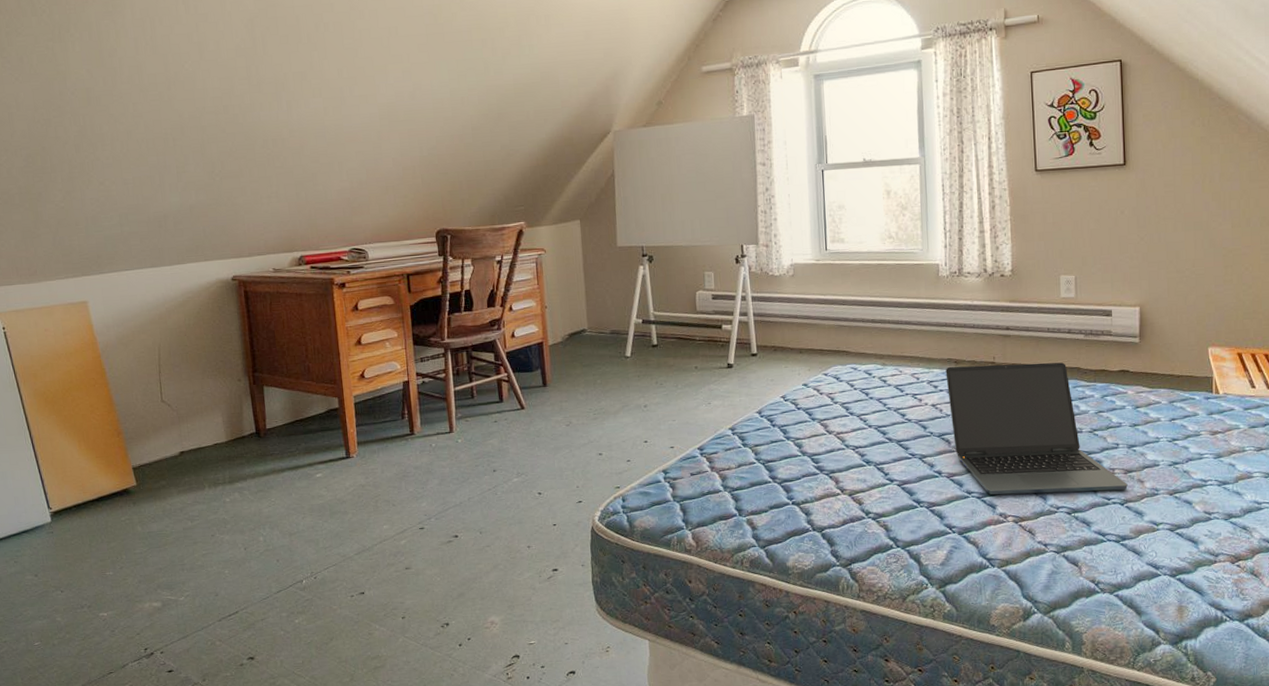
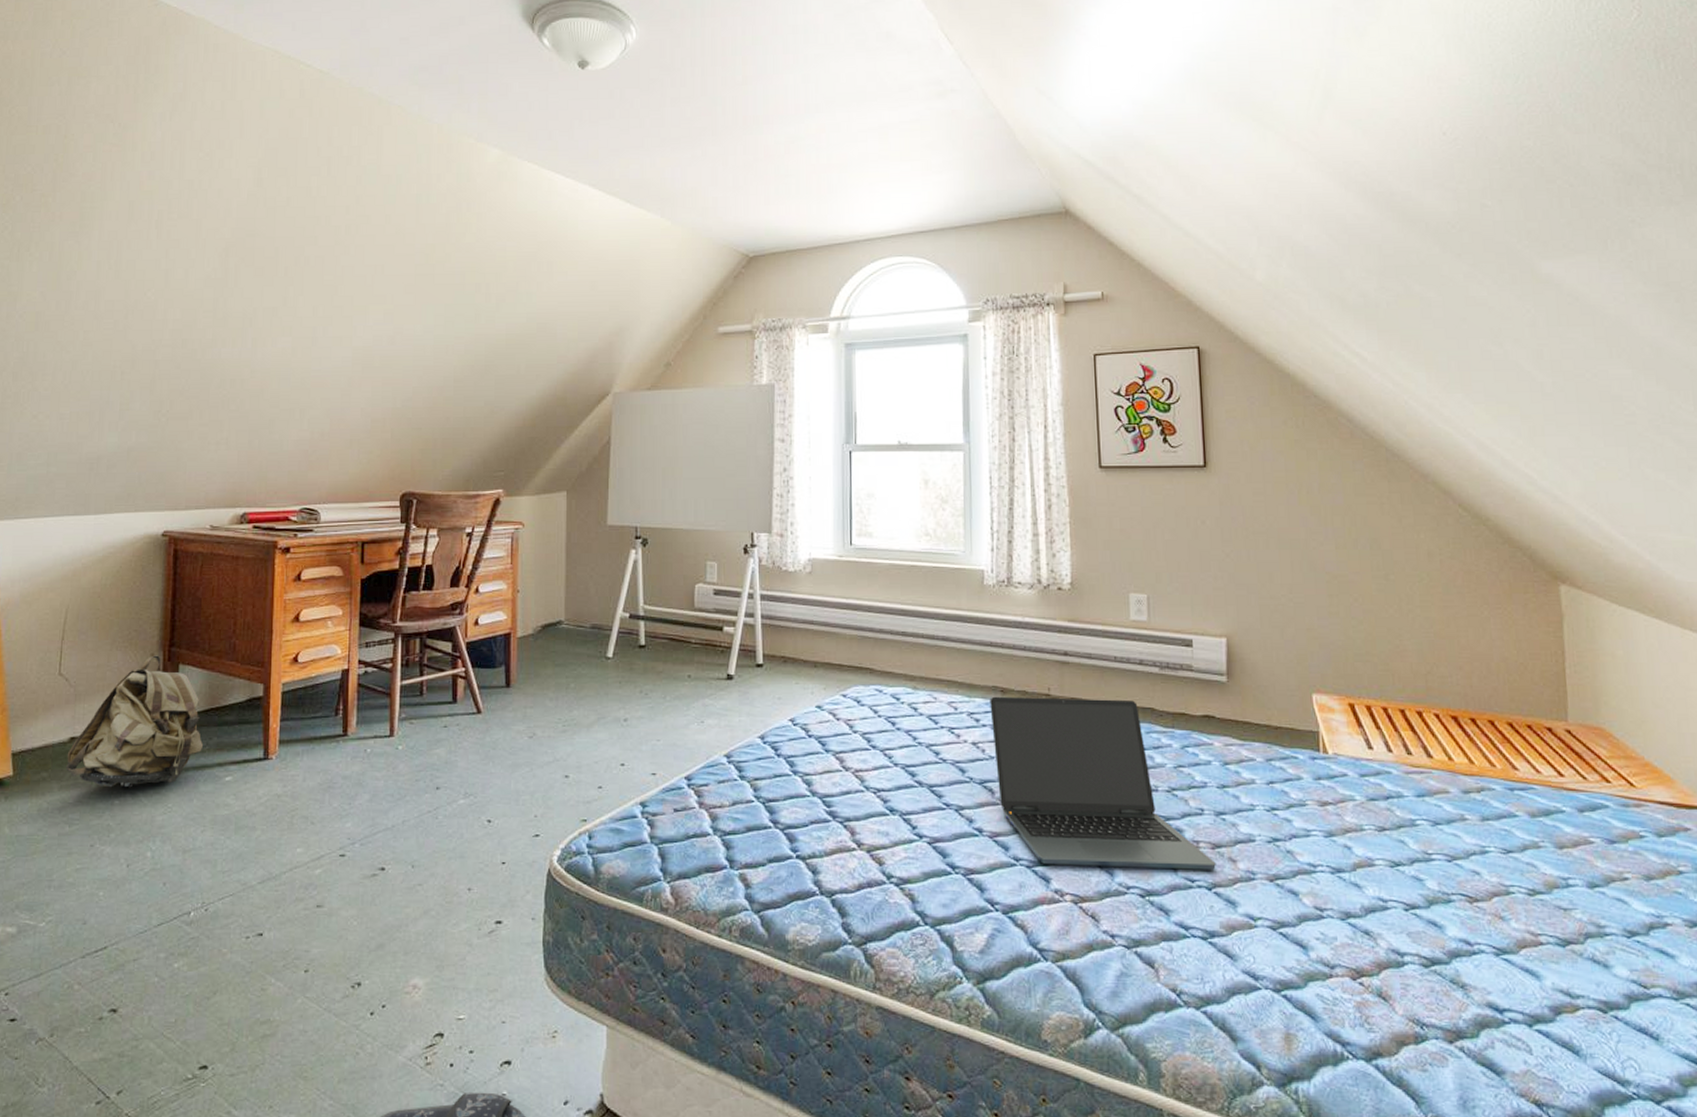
backpack: none [179,380,294,491] -> present [65,655,204,790]

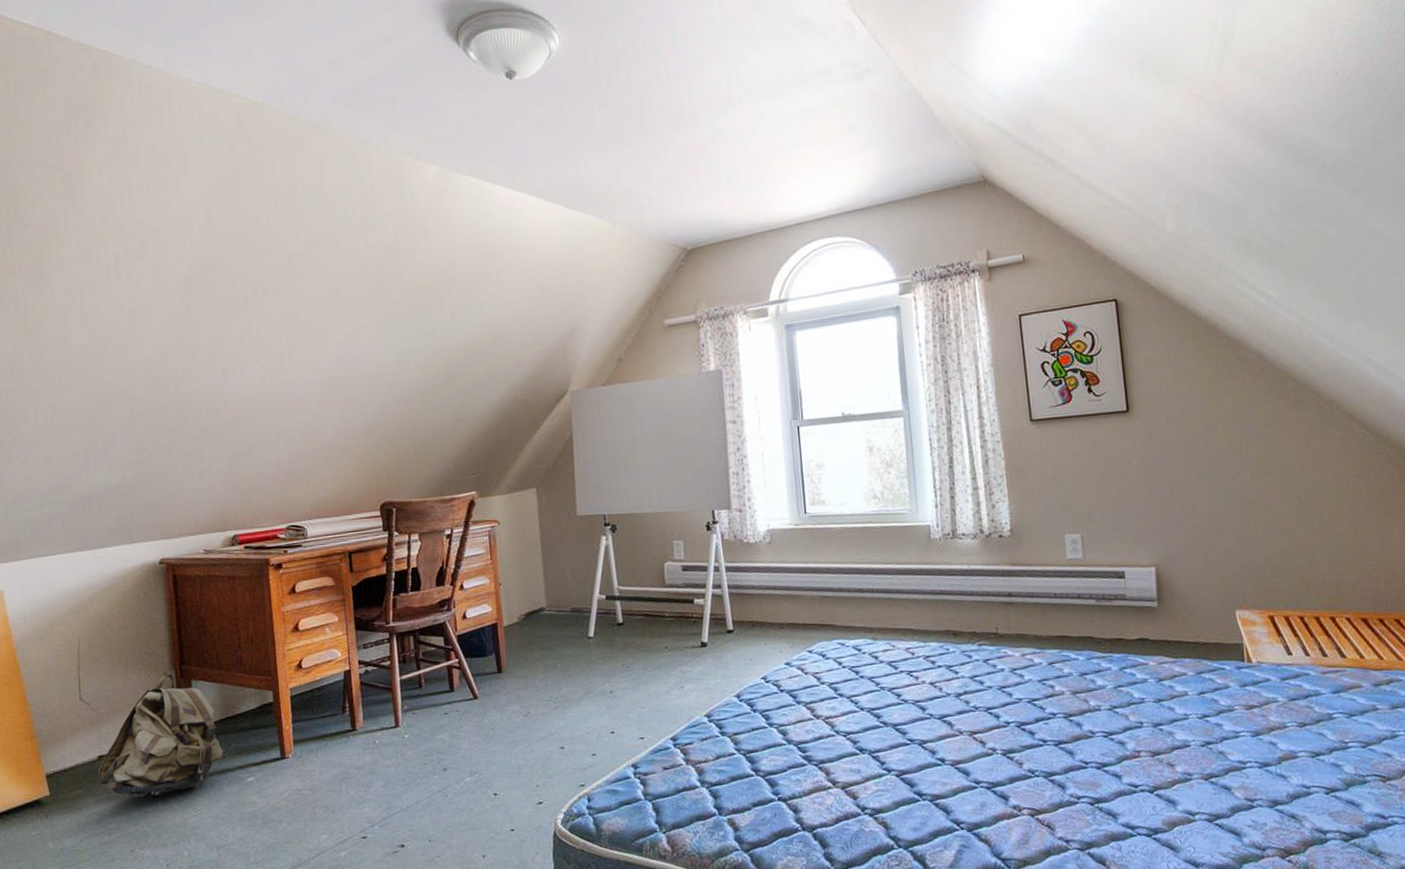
laptop: present [990,696,1216,870] -> none [943,631,1157,785]

